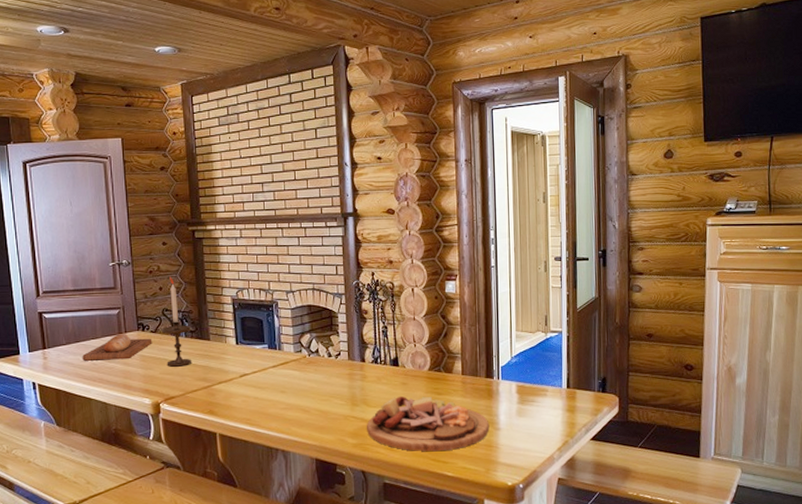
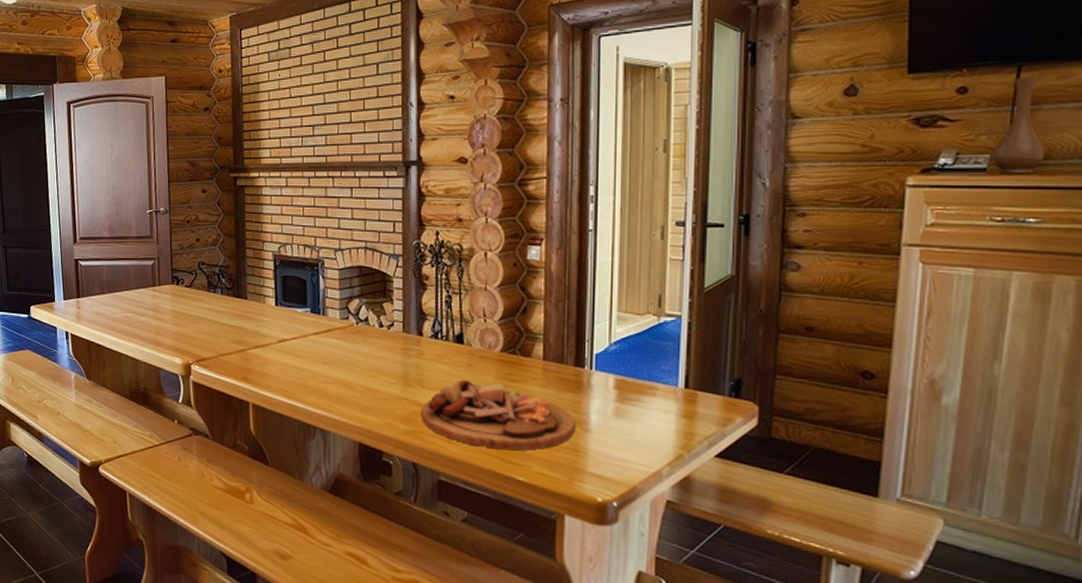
bread loaf: present [82,334,152,361] -> none [115,286,187,314]
candlestick: present [162,276,192,367] -> none [197,227,228,326]
vase: none [758,145,790,214] -> present [992,77,1046,173]

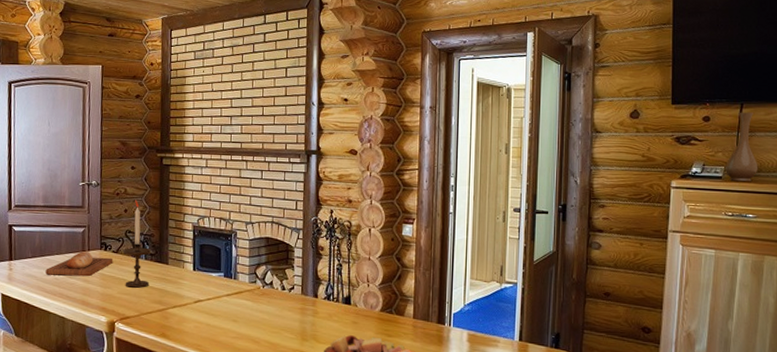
bread loaf: none [115,286,187,314] -> present [45,251,114,277]
candlestick: none [197,227,228,326] -> present [123,199,152,288]

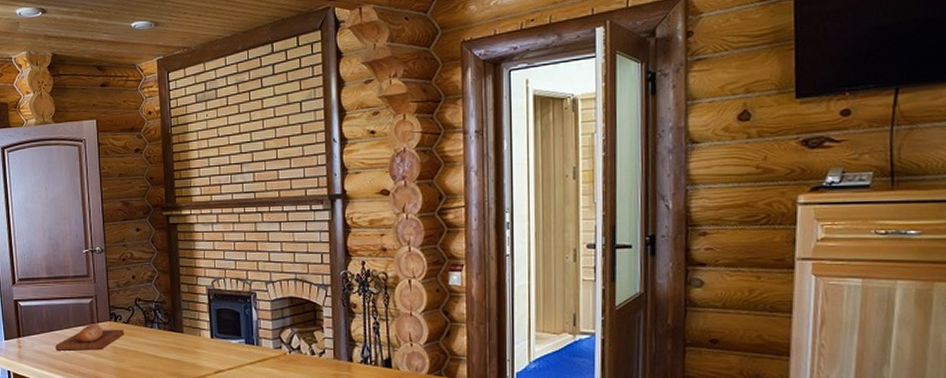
candlestick: present [123,199,152,288] -> none [134,264,165,360]
vase: present [725,112,759,181] -> none [874,98,923,189]

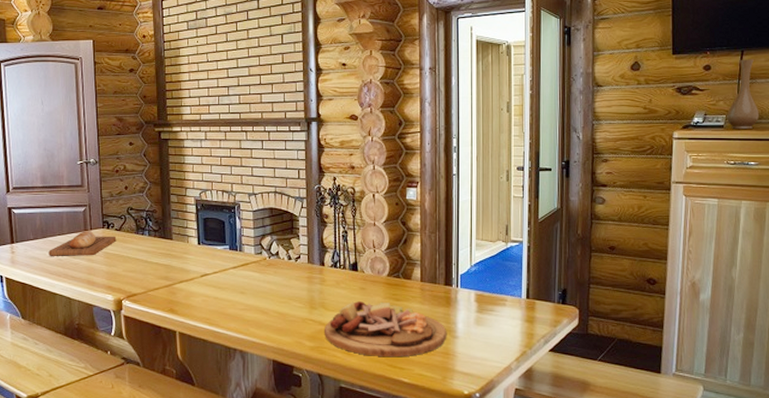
vase: none [874,98,923,189] -> present [727,59,760,129]

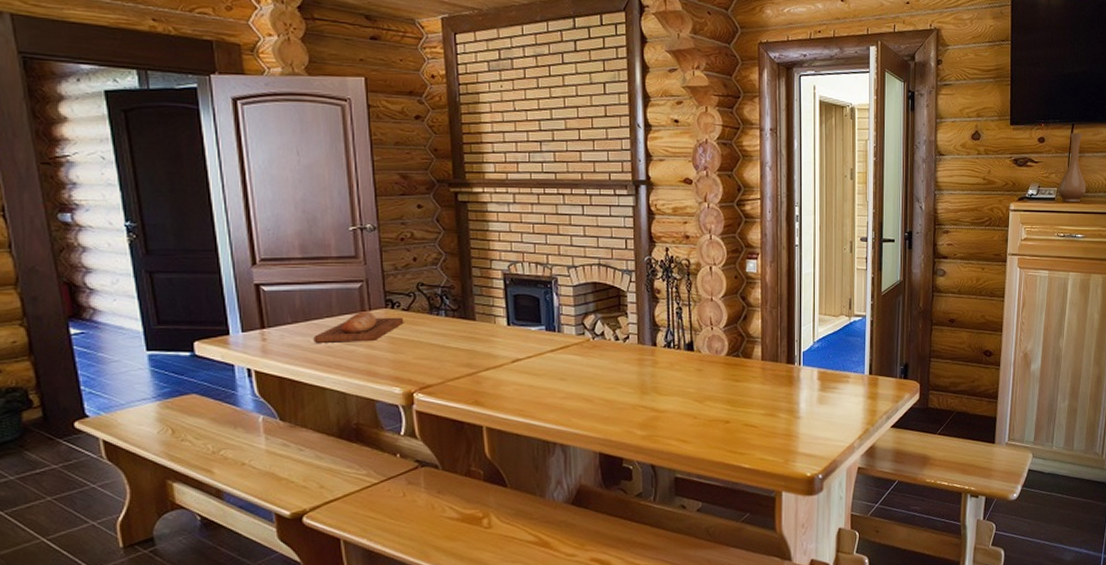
food platter: present [325,301,447,358] -> none [658,383,789,443]

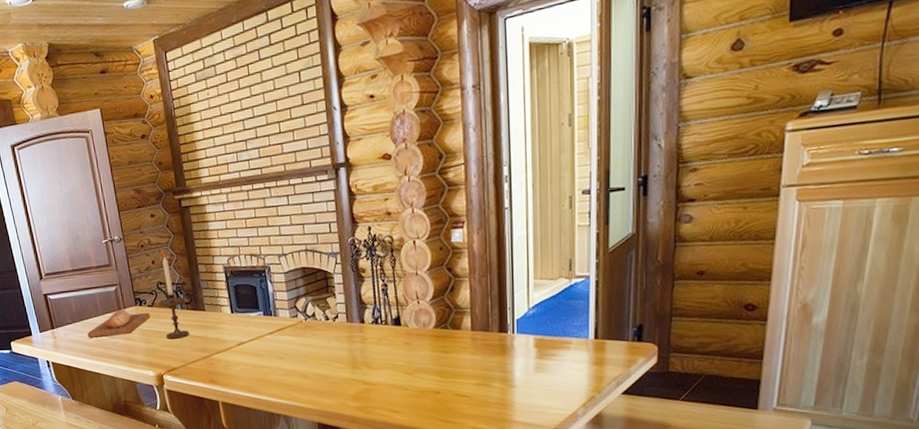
candlestick: none [416,245,453,351] -> present [158,249,189,339]
vase: present [1058,132,1087,202] -> none [862,10,910,109]

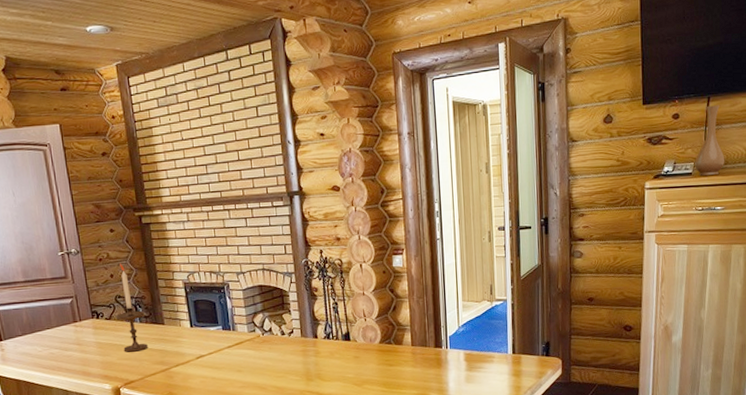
bread loaf: present [87,309,151,338] -> none [39,322,108,351]
vase: none [862,10,910,109] -> present [695,105,725,176]

